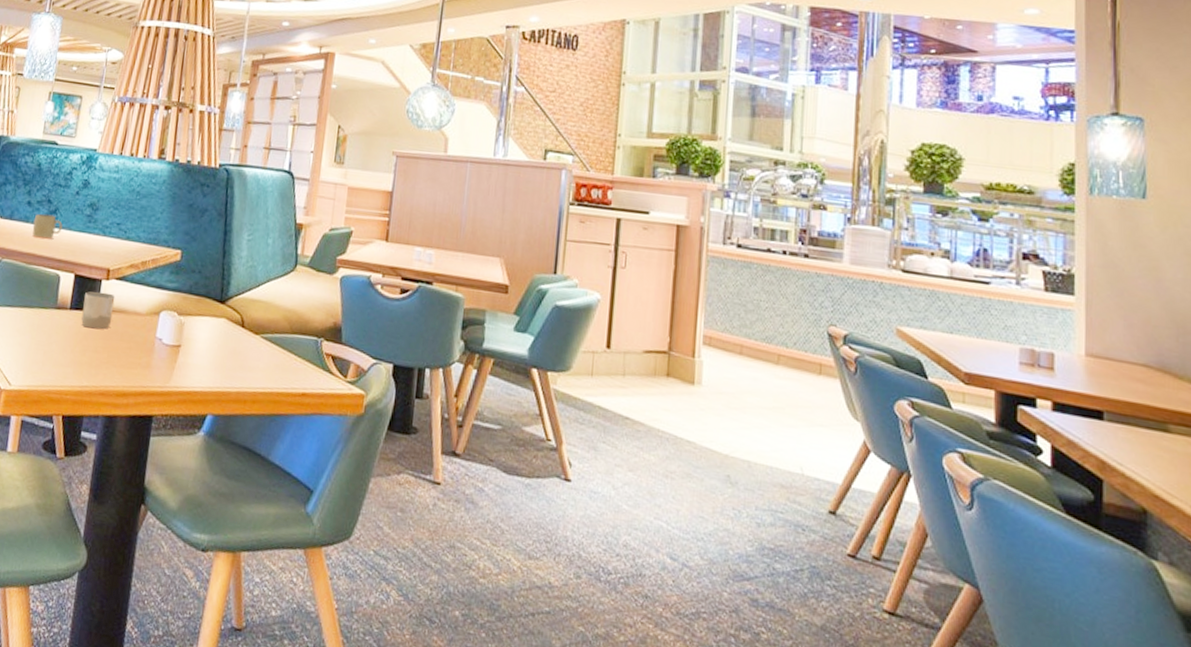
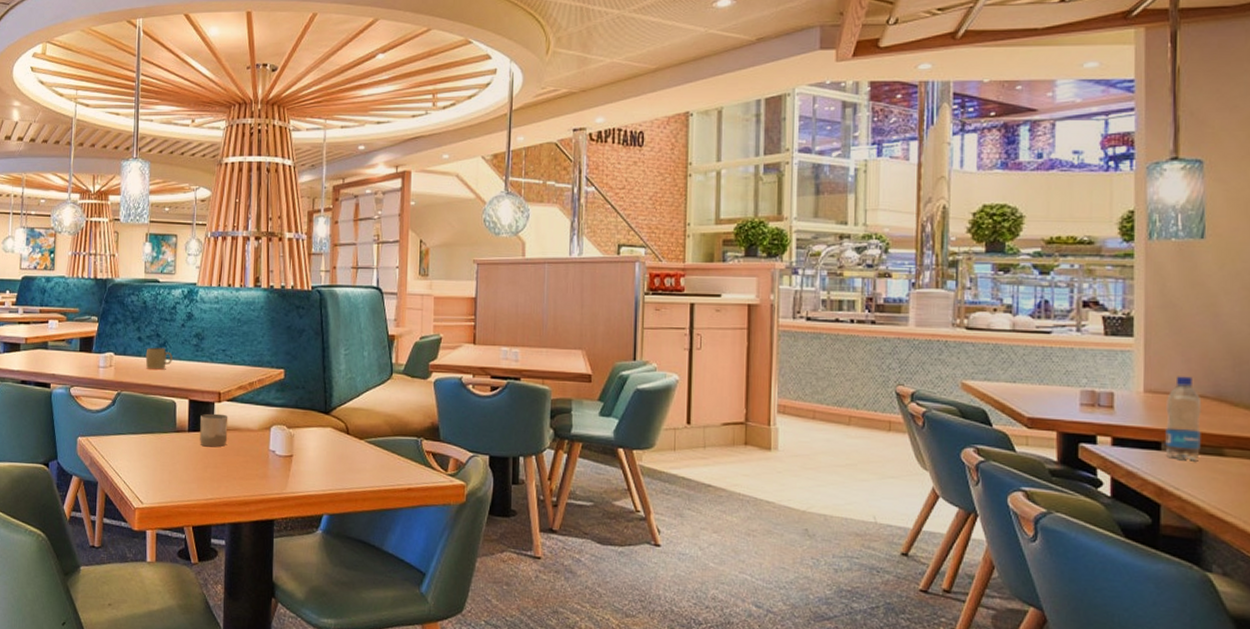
bottle: none [1107,341,1145,436] -> present [1165,376,1202,461]

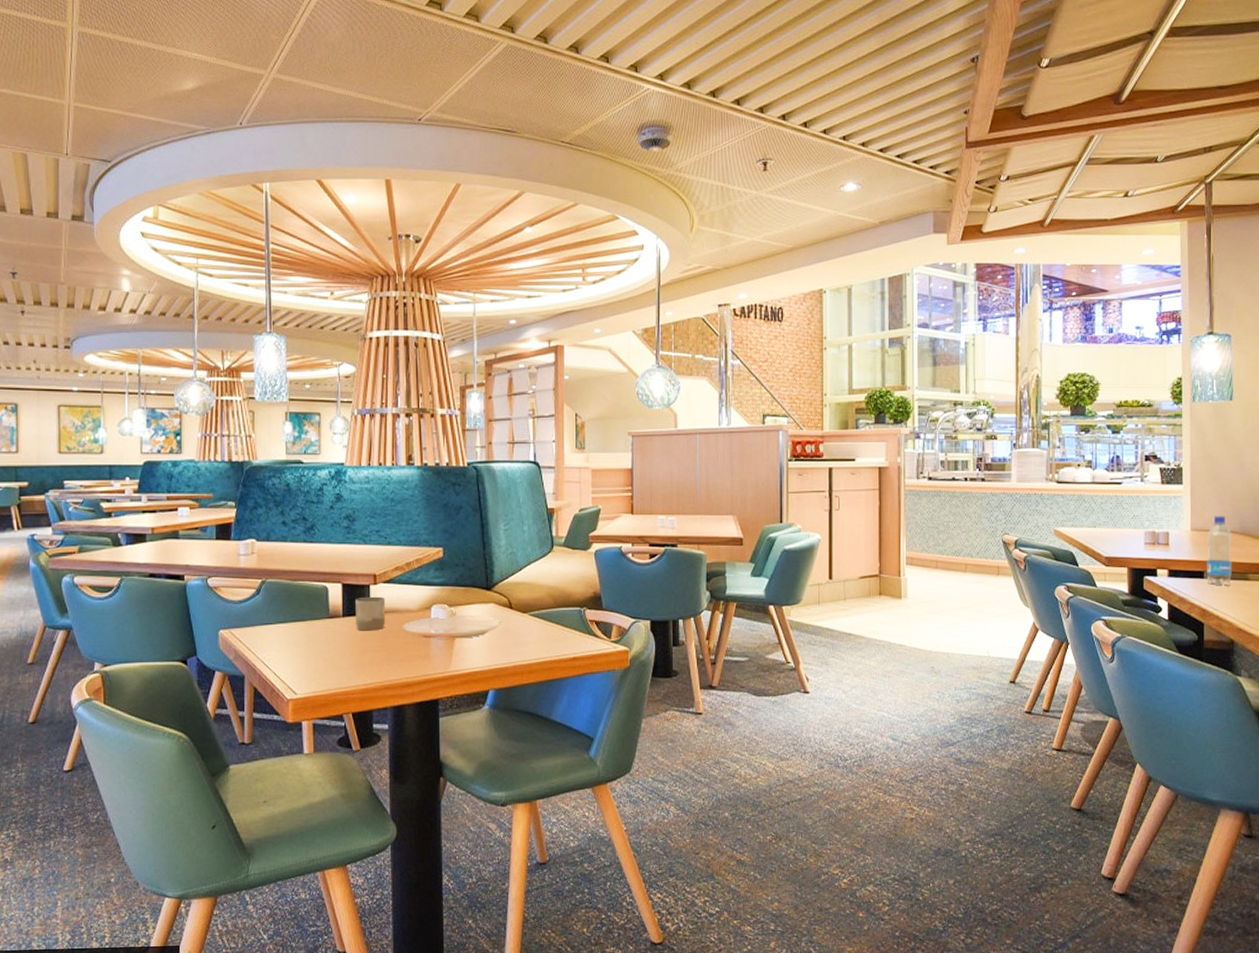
mug: present [145,347,173,370] -> none [291,531,322,554]
plate: none [243,437,339,461] -> present [403,614,503,639]

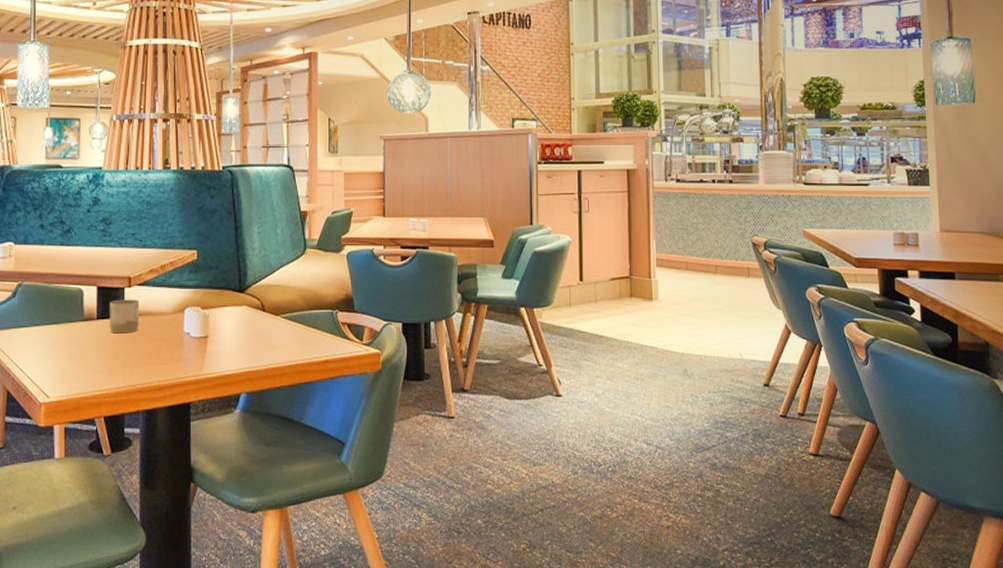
plate: present [403,614,503,639] -> none [156,317,255,342]
bottle: present [1207,516,1232,586] -> none [956,217,983,287]

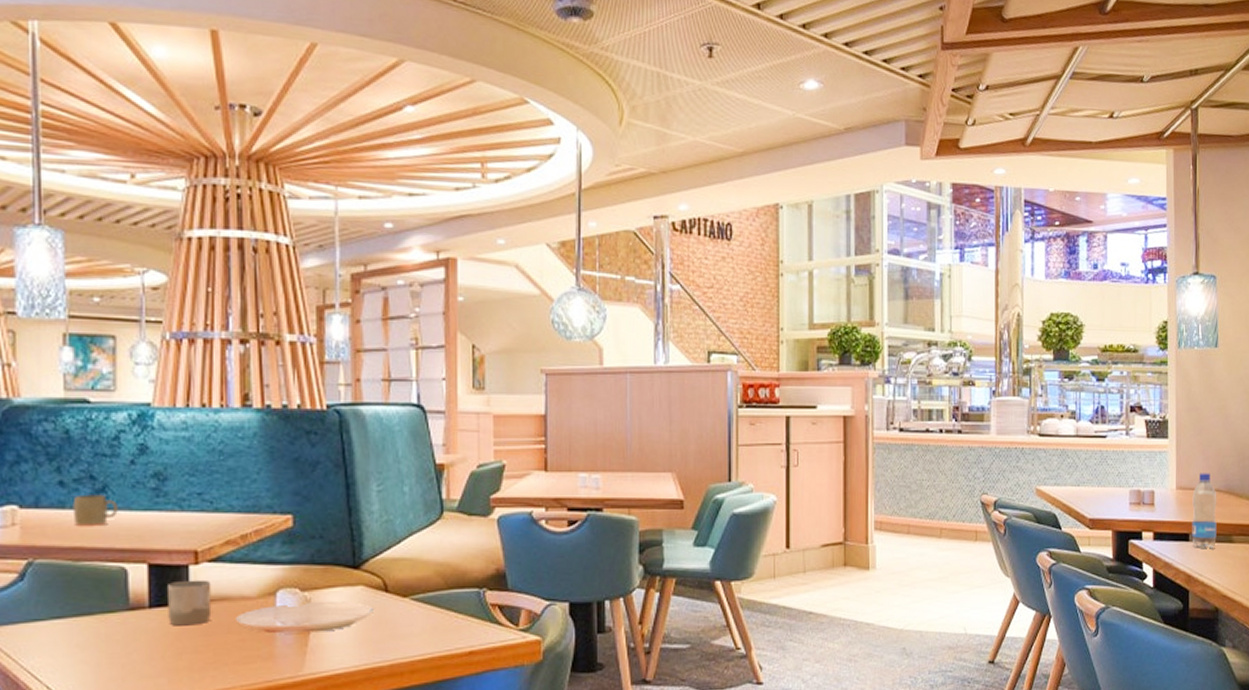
mug: none [48,234,78,257] -> present [72,494,118,526]
plate: none [156,317,255,342] -> present [236,601,375,634]
bottle: none [956,217,983,287] -> present [1192,473,1217,549]

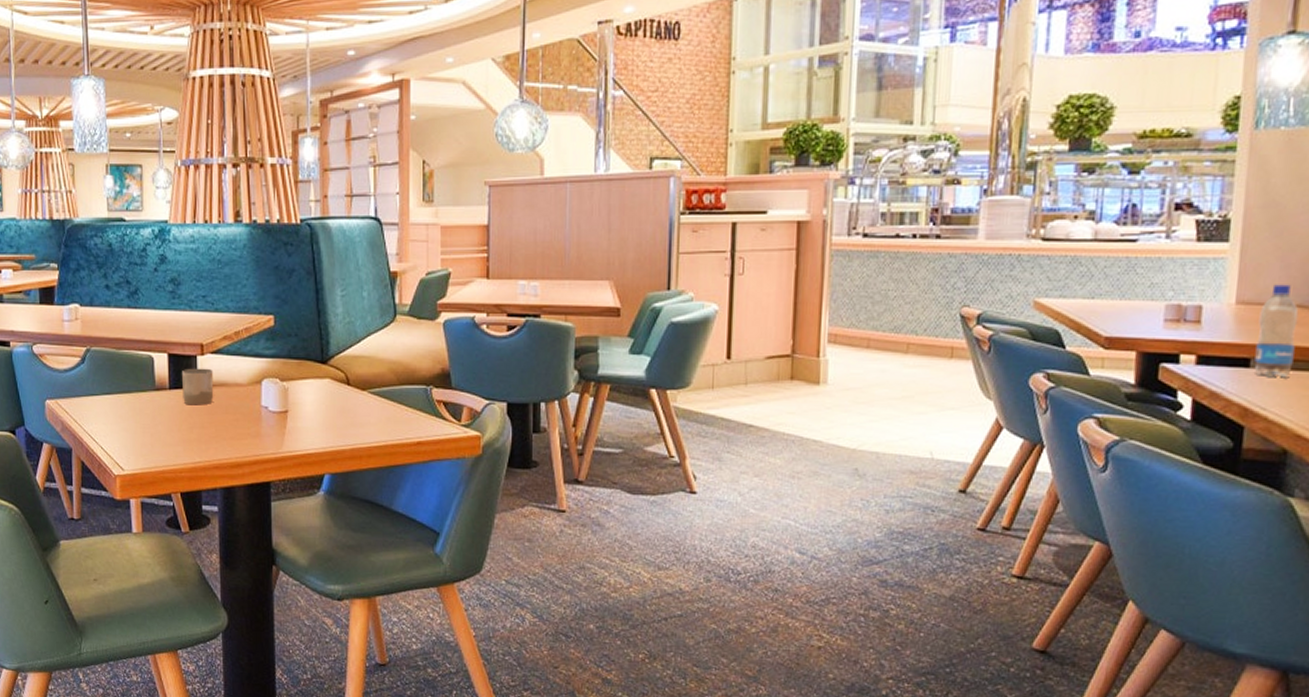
mug: present [72,494,118,526] -> none [115,296,146,321]
plate: present [236,601,375,634] -> none [232,390,339,417]

